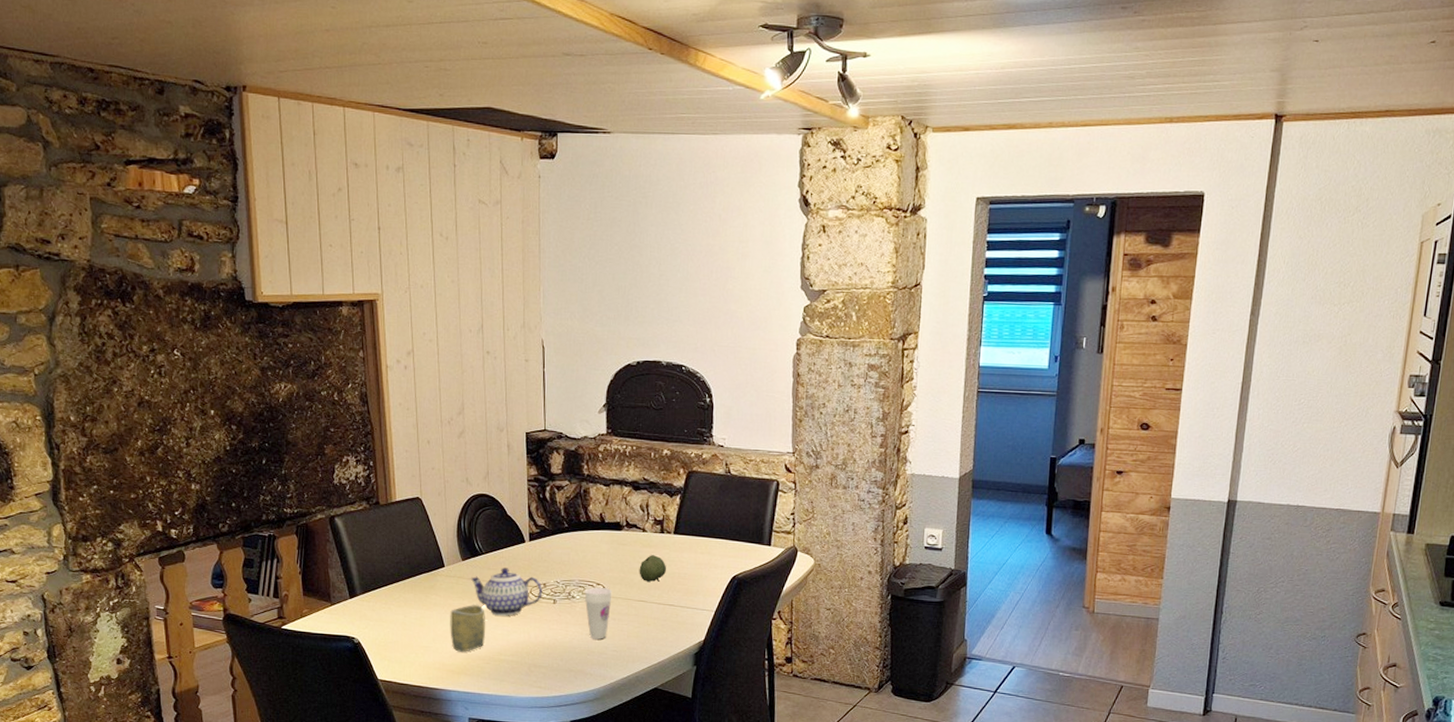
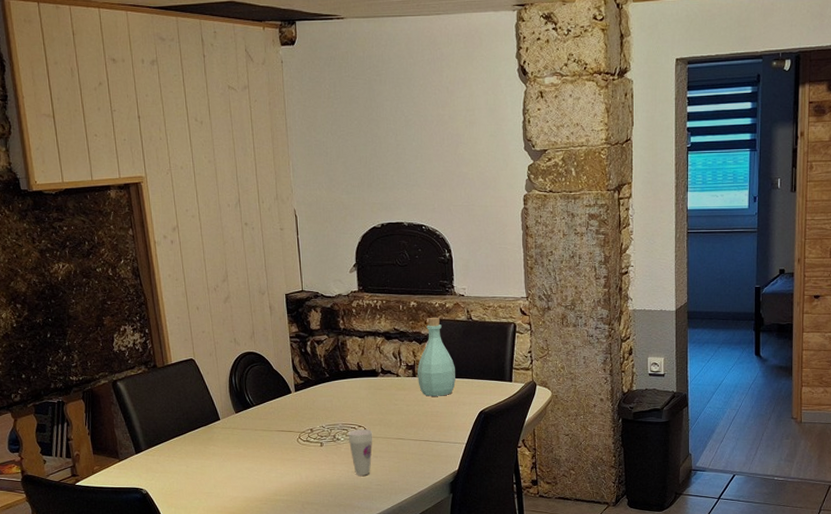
cup: present [450,605,485,652] -> none [228,452,261,495]
teapot: present [470,568,543,616] -> none [244,417,310,460]
fruit: present [639,555,666,582] -> none [395,397,420,421]
bottle: none [666,468,708,557] -> present [417,317,456,396]

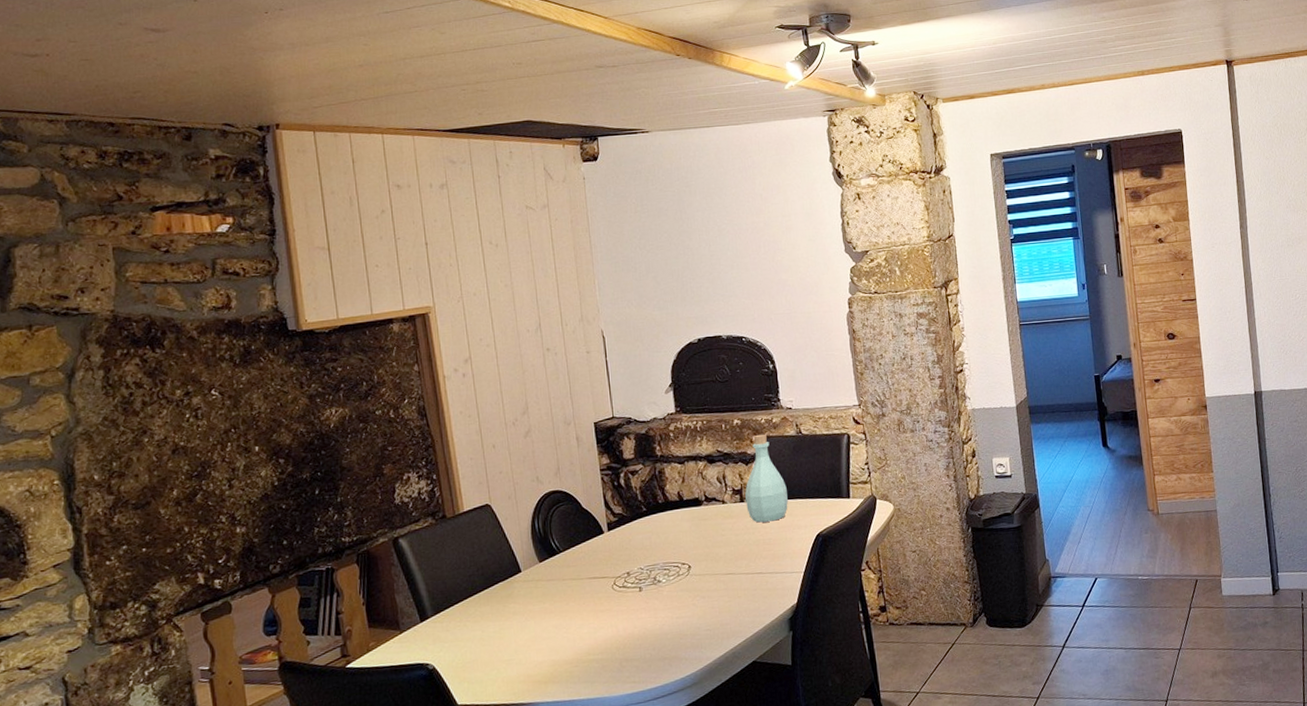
cup: present [348,429,373,476] -> none [670,566,699,622]

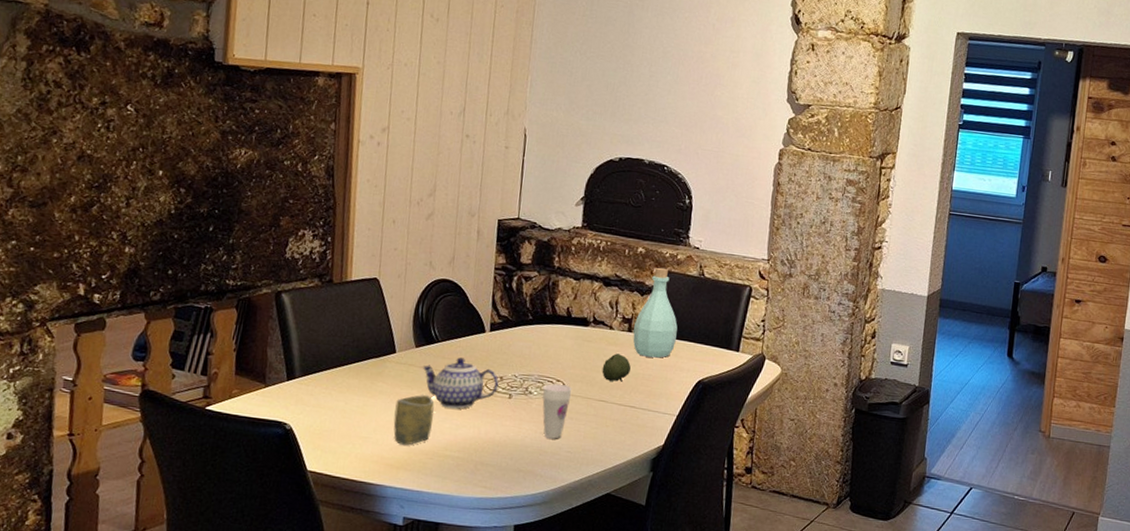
cup: none [531,606,571,660] -> present [393,395,434,445]
teapot: none [549,562,627,614] -> present [422,357,499,409]
cup: none [670,566,699,622] -> present [542,383,572,439]
fruit: none [723,525,750,553] -> present [602,353,631,382]

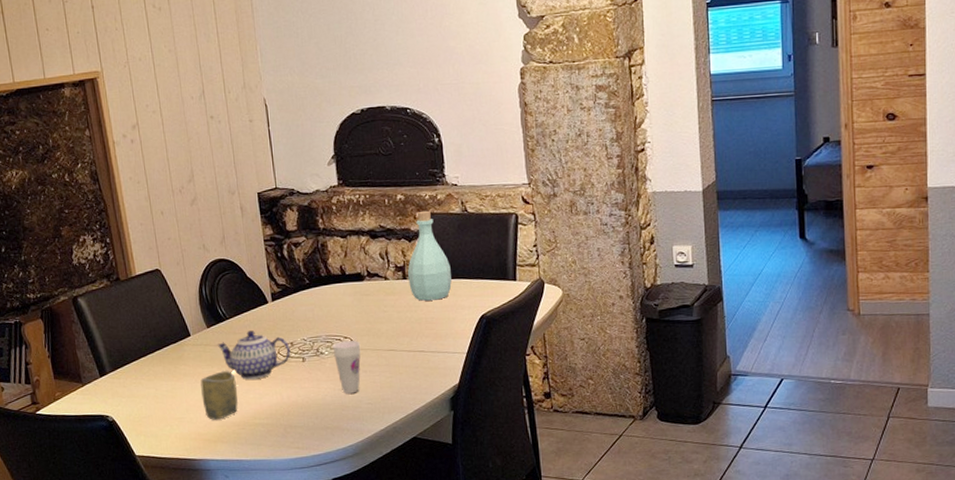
fruit: present [602,353,631,382] -> none [385,302,413,330]

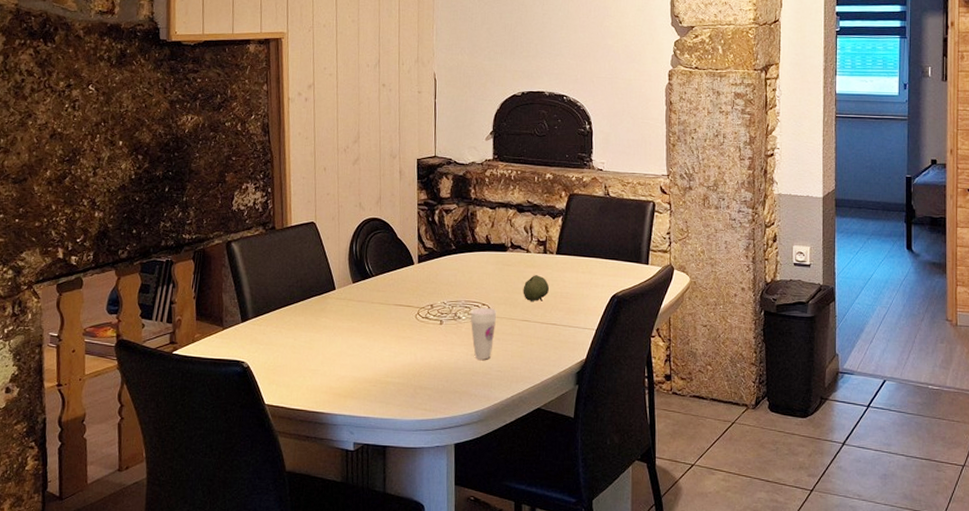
cup: present [200,371,238,420] -> none [338,327,373,375]
teapot: present [217,330,291,380] -> none [360,289,430,338]
fruit: none [385,302,413,330] -> present [523,275,549,301]
bottle: present [408,210,452,301] -> none [549,191,589,276]

